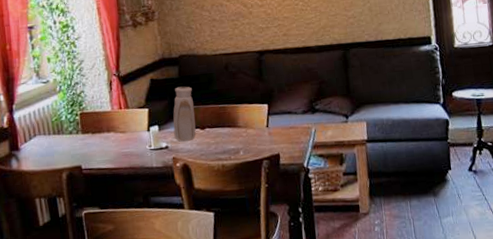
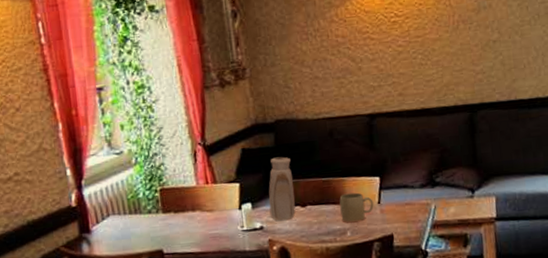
mug: none [233,117,263,144] -> present [339,192,374,223]

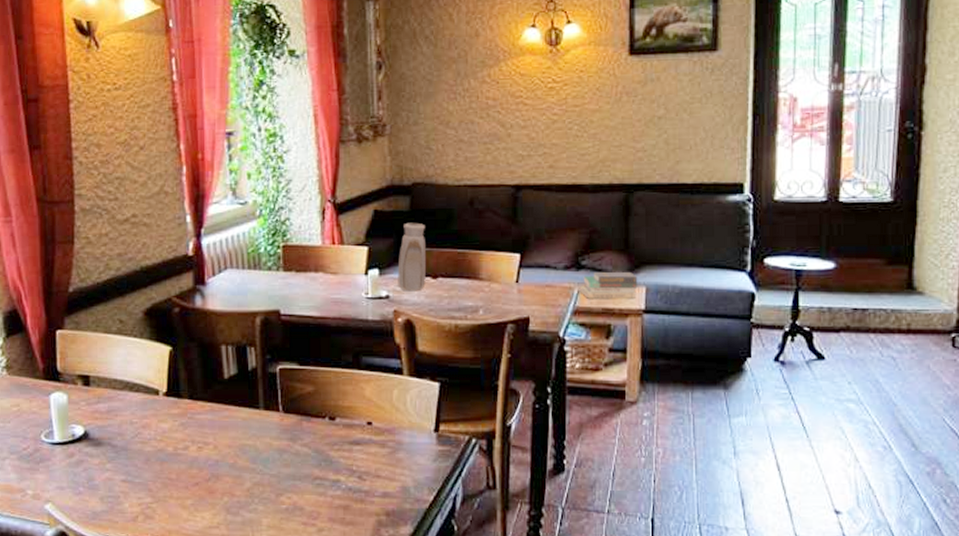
mug: present [339,192,374,223] -> none [474,268,511,301]
books: none [437,185,489,212] -> present [580,271,638,299]

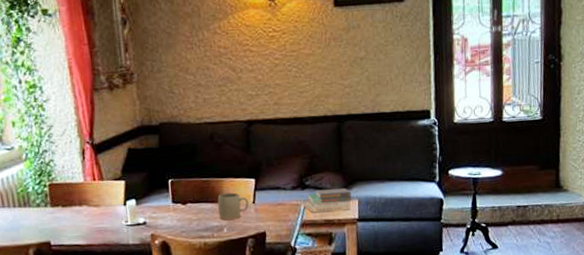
vase: present [397,222,427,292] -> none [152,157,177,217]
mug: none [474,268,511,301] -> present [217,192,249,221]

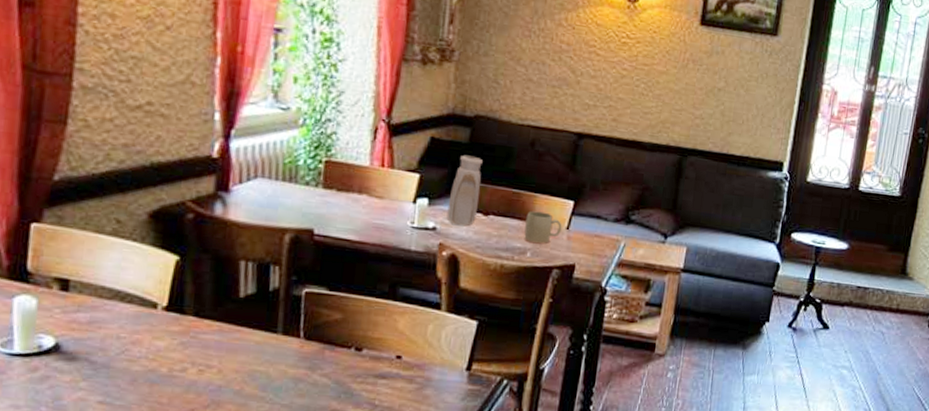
vase: none [152,157,177,217] -> present [446,155,483,227]
books: present [306,188,352,213] -> none [626,227,681,257]

